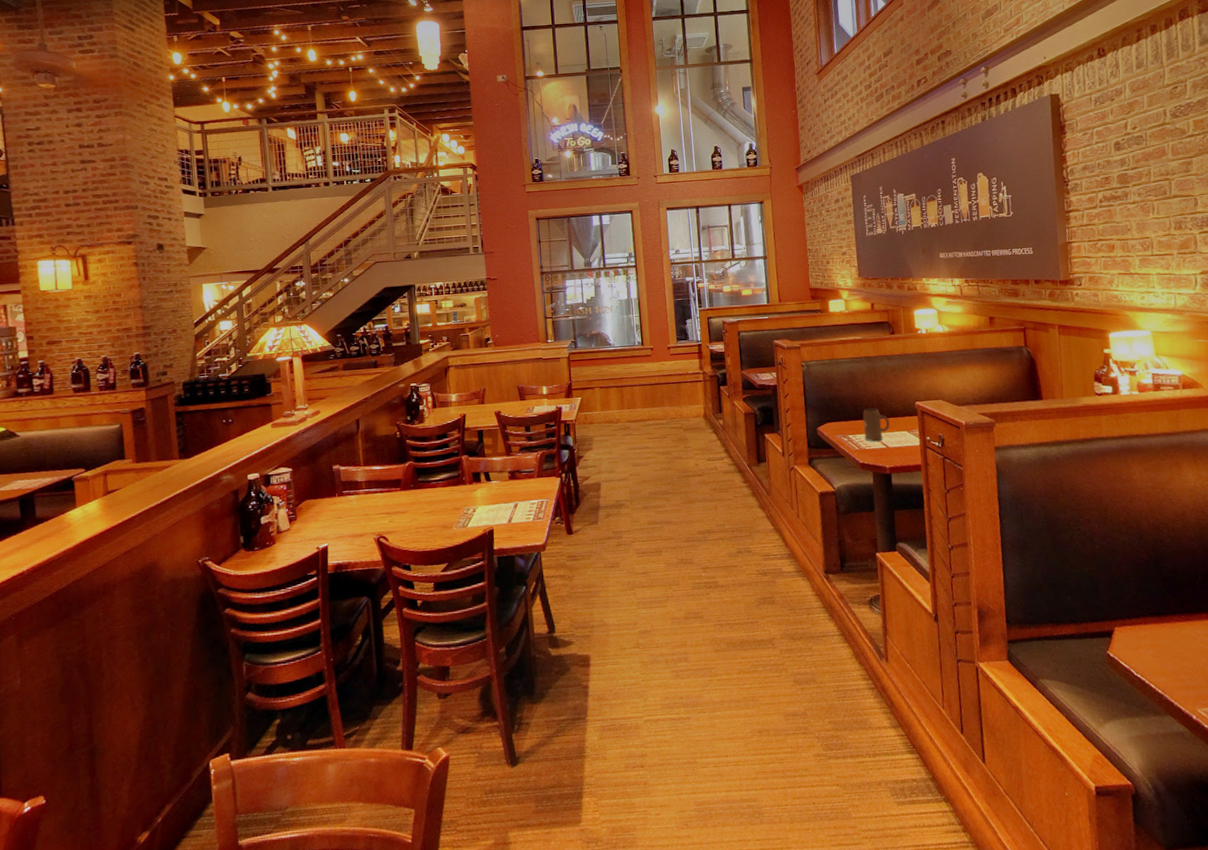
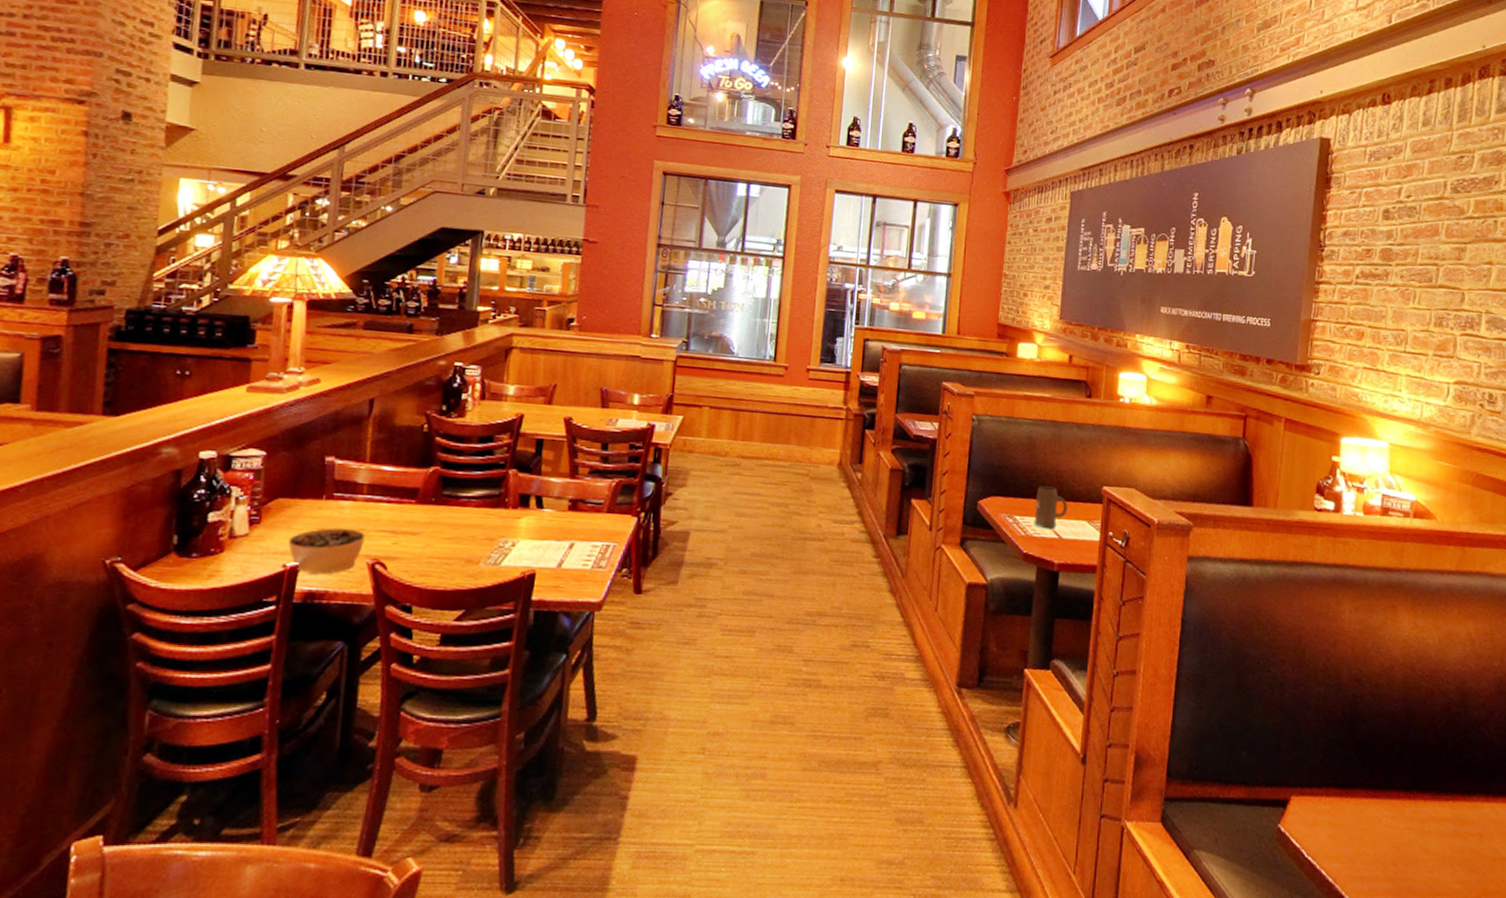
salad: none [317,515,370,552] -> present [288,527,365,575]

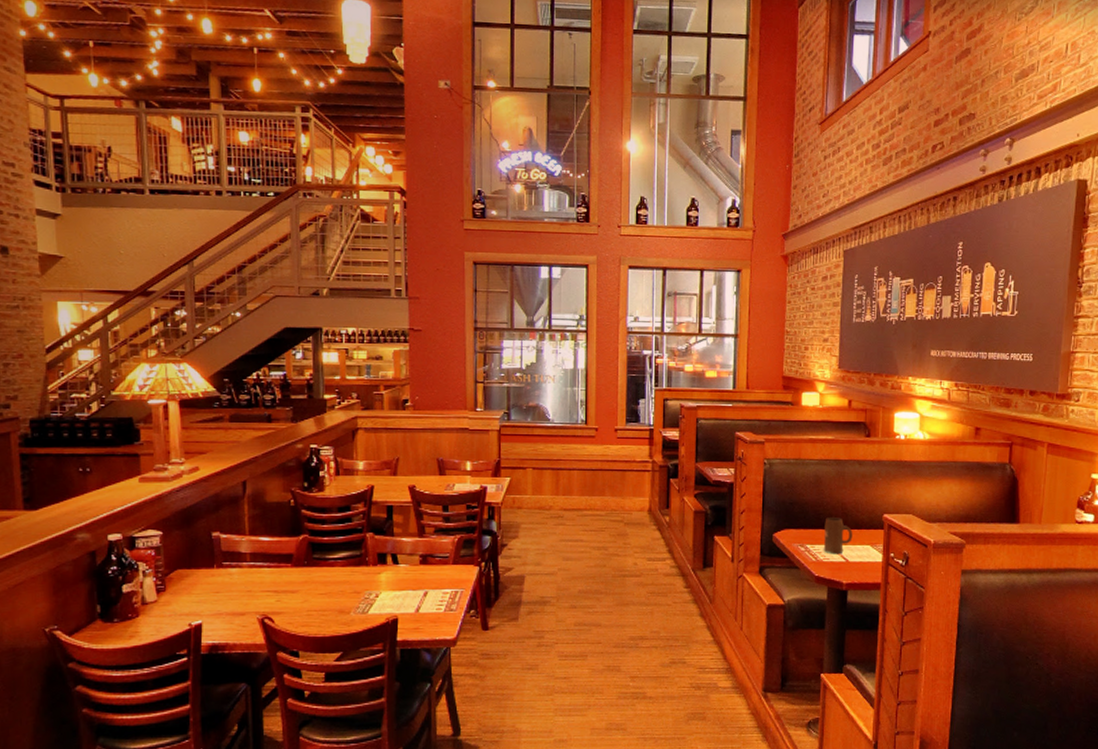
salad: present [288,527,365,575] -> none [190,591,253,630]

